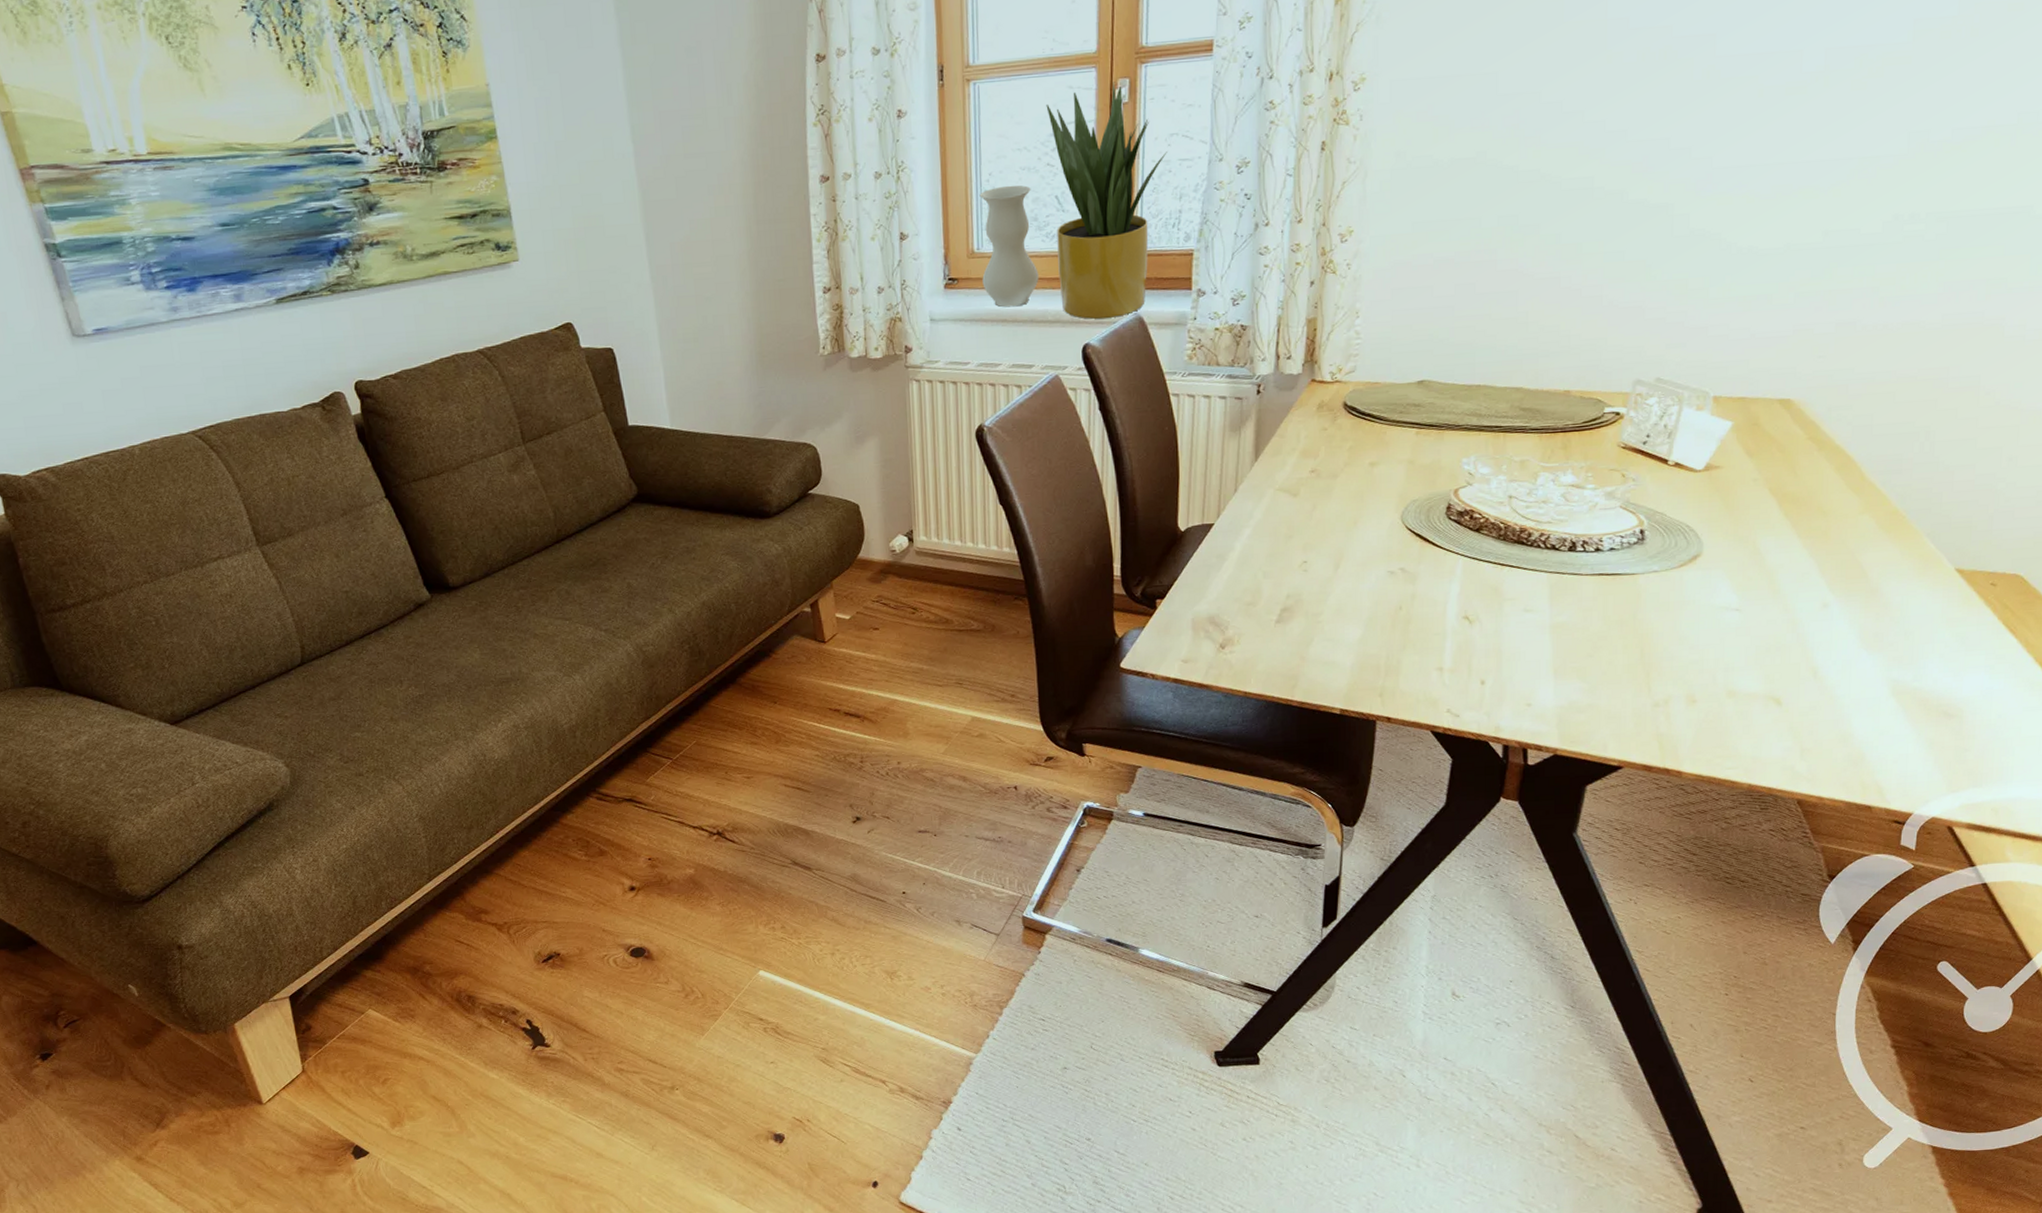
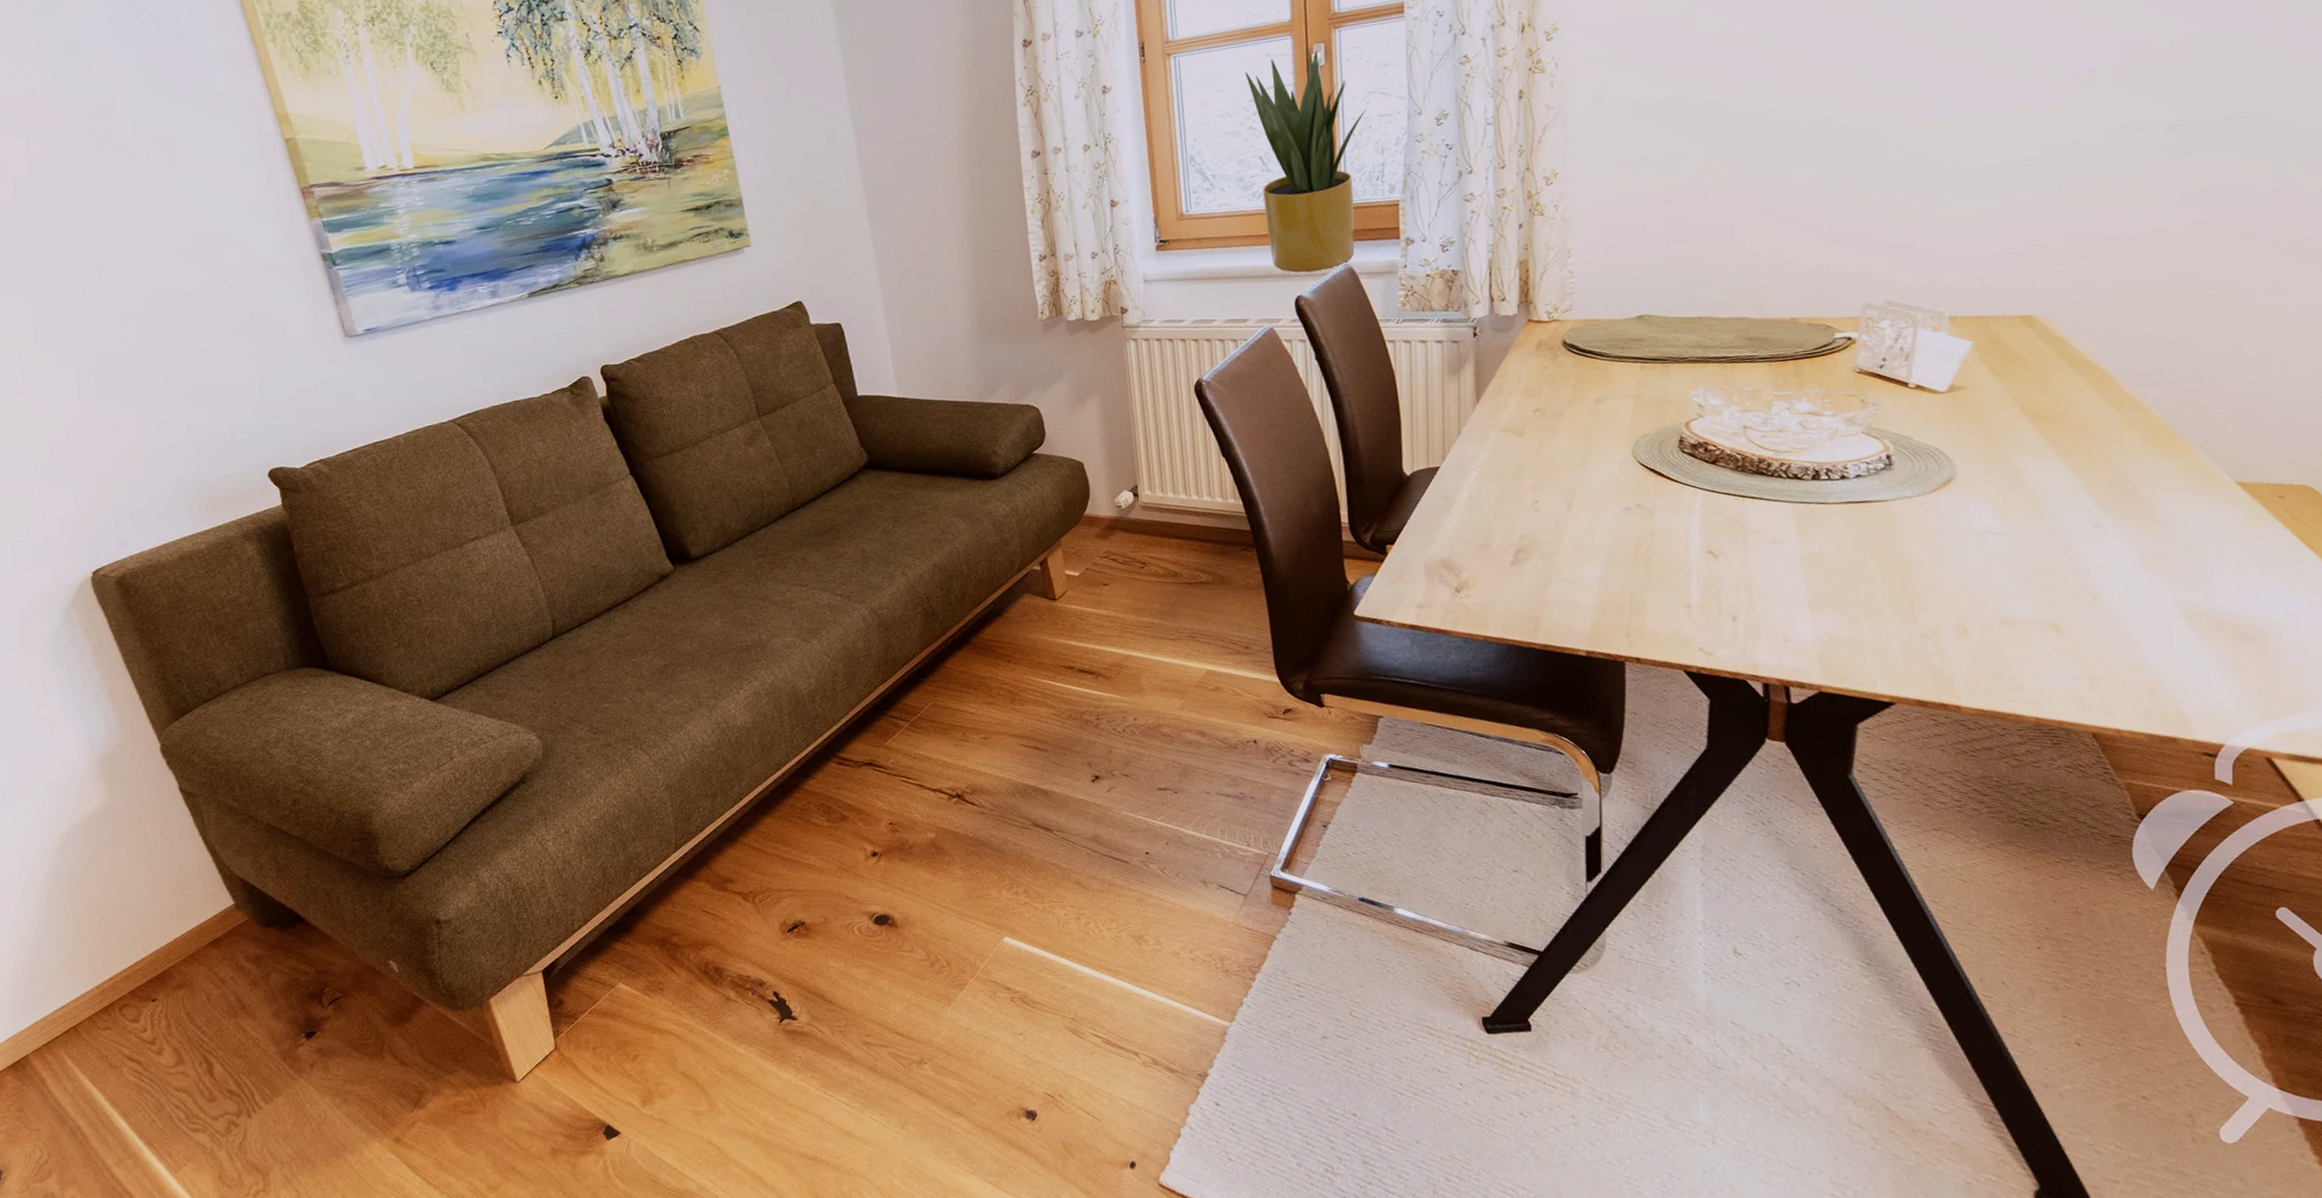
vase: present [979,185,1039,308] -> none [1185,149,1248,266]

